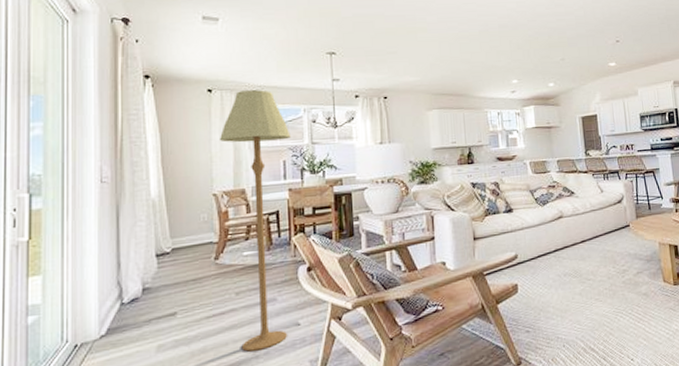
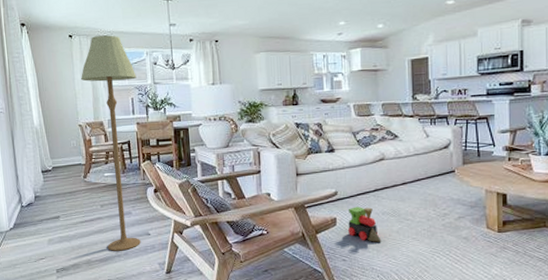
toy train: none [529,269,565,308] -> present [348,206,381,242]

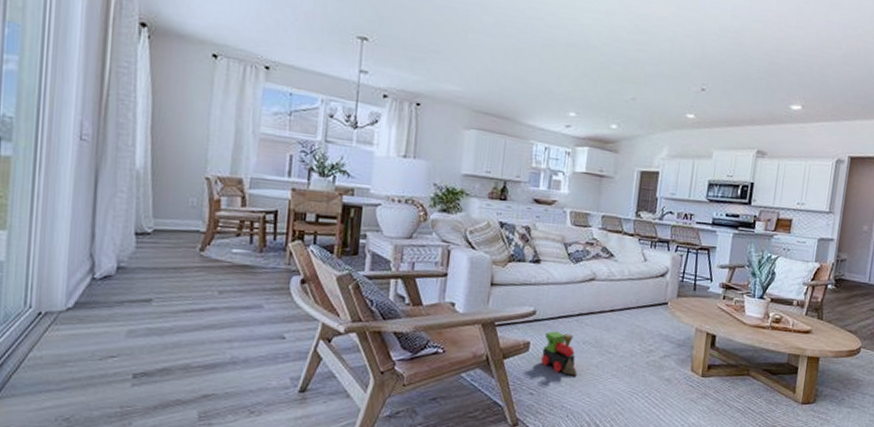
floor lamp: present [81,35,141,251] -> none [218,63,302,357]

